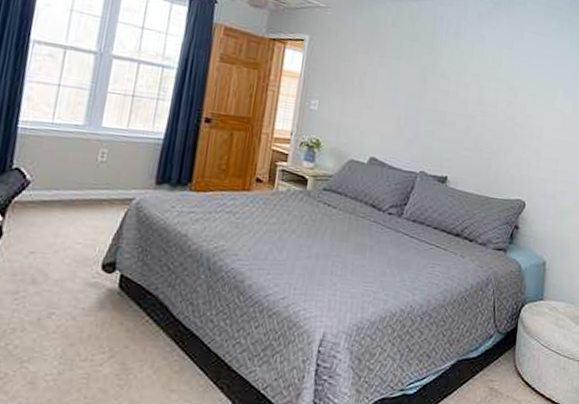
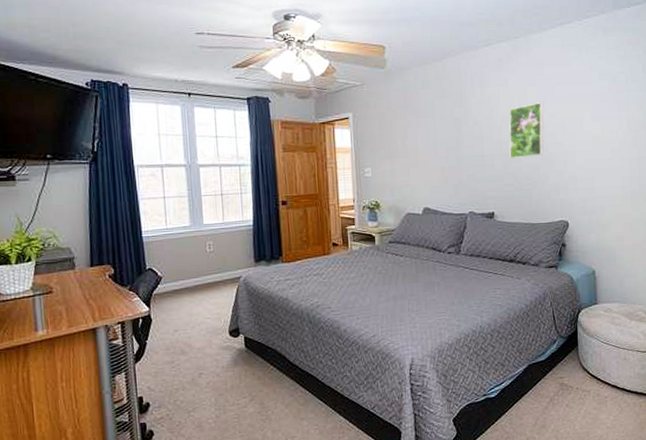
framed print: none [474,67,518,125] -> present [509,102,544,159]

